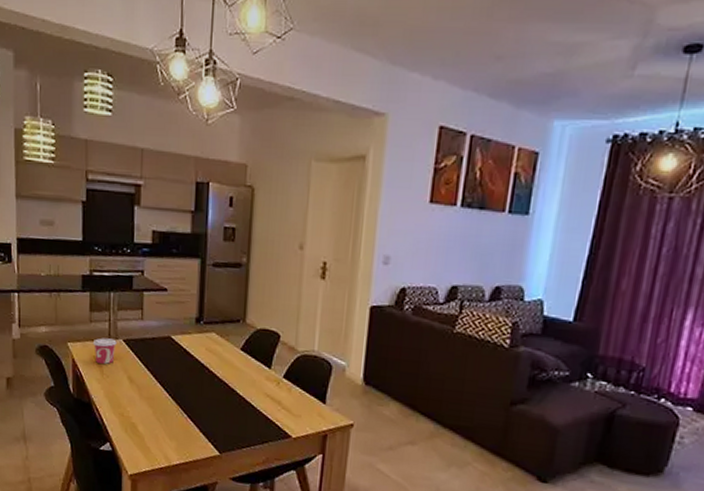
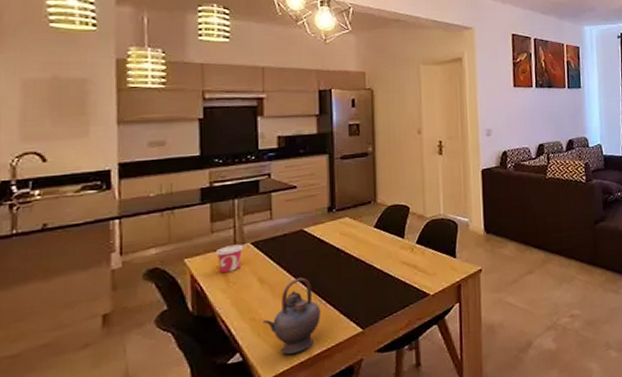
teapot: none [129,385,182,458] -> present [262,277,321,355]

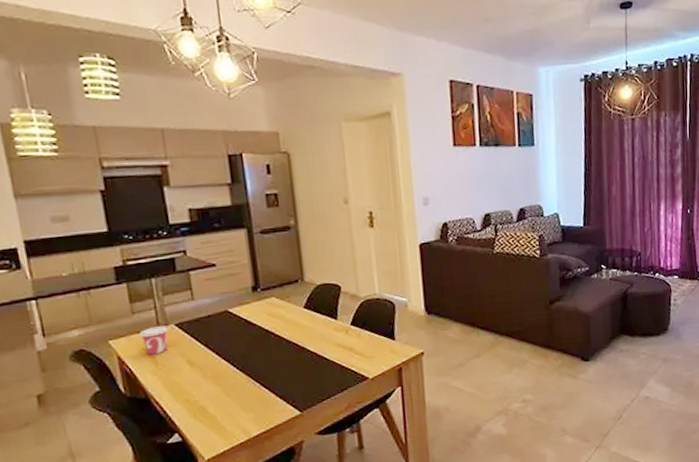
teapot: present [262,277,321,355] -> none [196,359,256,436]

